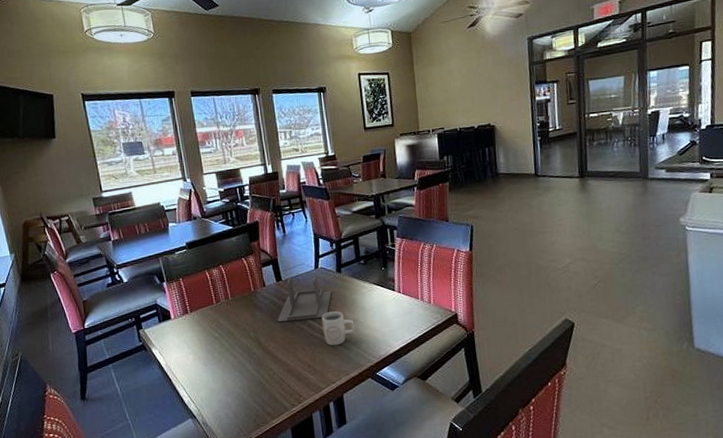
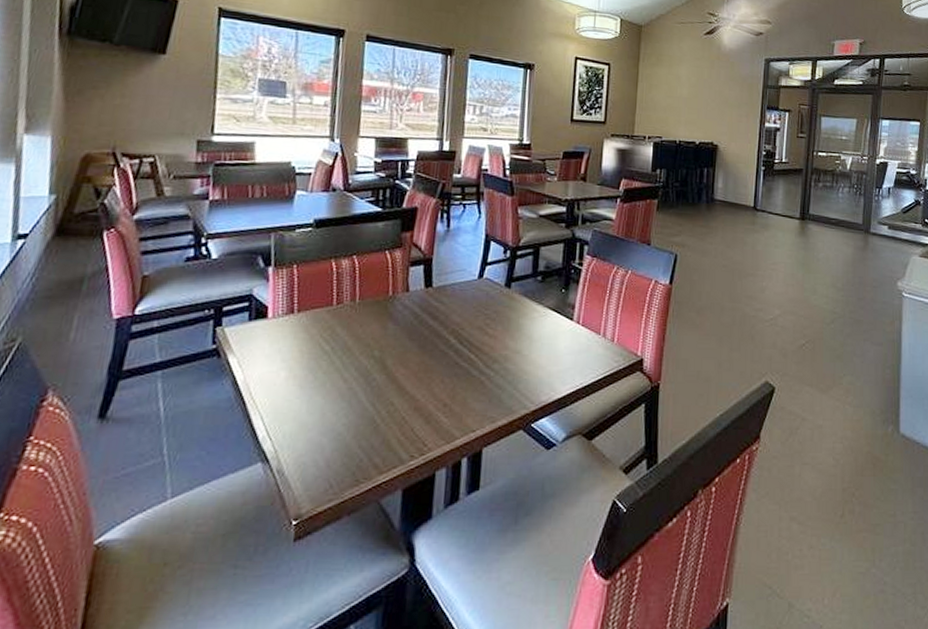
napkin holder: present [277,275,332,323] -> none [415,285,494,344]
mug: present [321,311,355,346] -> none [472,336,515,382]

